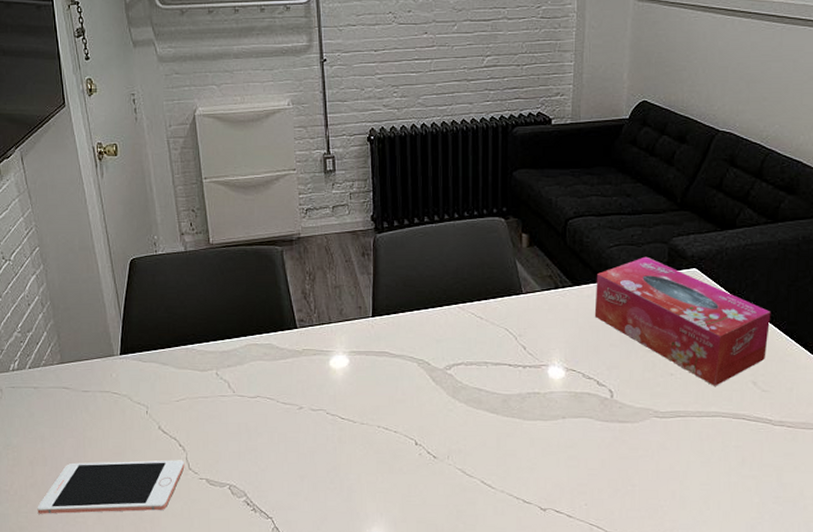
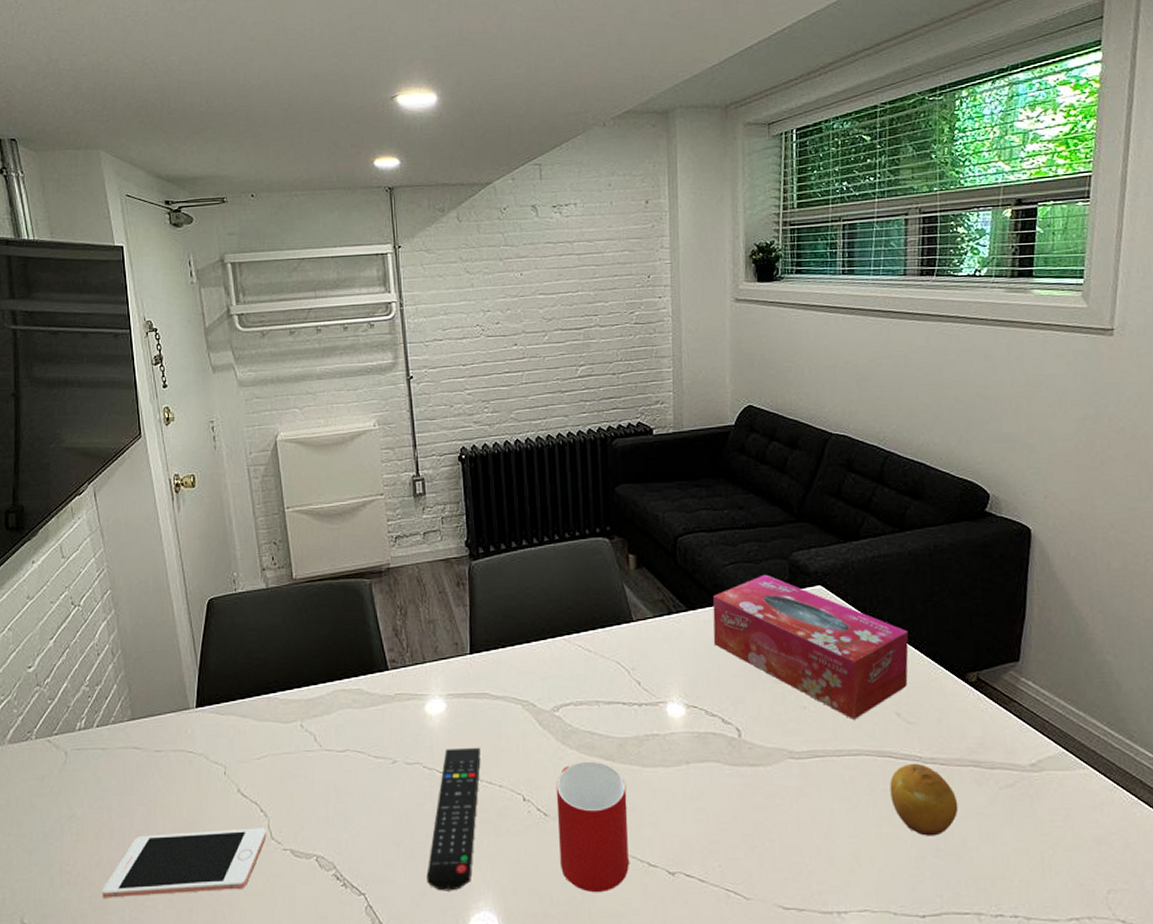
remote control: none [327,398,378,518] -> present [426,747,481,891]
cup: none [445,413,508,522] -> present [555,761,629,892]
fruit: none [741,425,799,486] -> present [889,763,959,836]

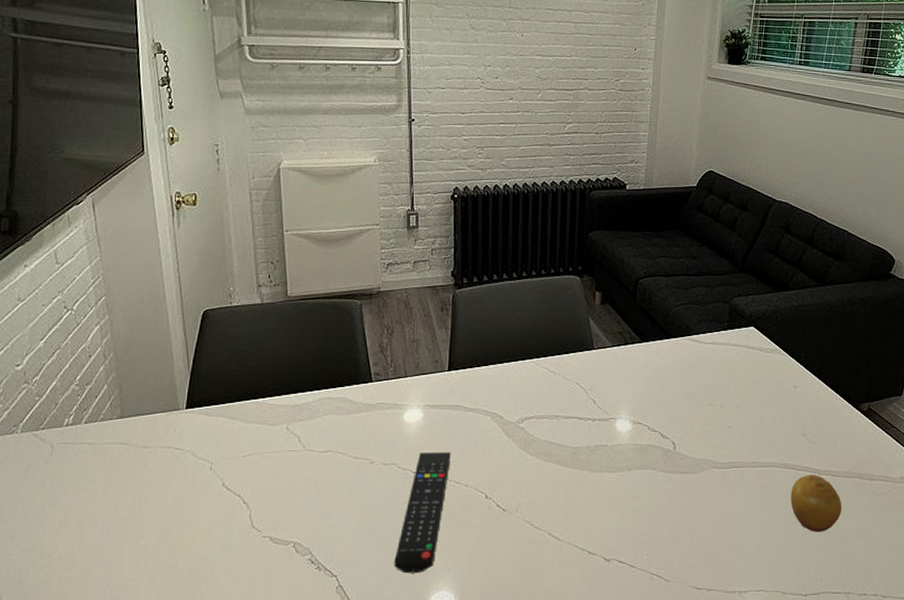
cell phone: present [102,828,267,898] -> none [83,518,248,579]
cup: present [555,761,629,892] -> none [513,466,576,575]
tissue box: present [712,574,909,720] -> none [660,315,819,438]

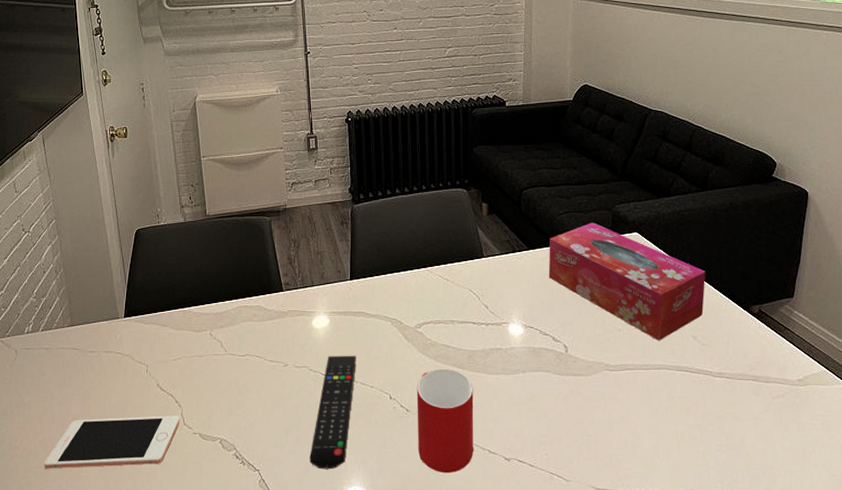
cell phone: none [83,518,248,579] -> present [44,415,180,469]
cup: none [513,466,576,575] -> present [416,368,474,473]
tissue box: none [660,315,819,438] -> present [548,222,706,341]
fruit: present [790,474,842,532] -> none [685,376,739,435]

